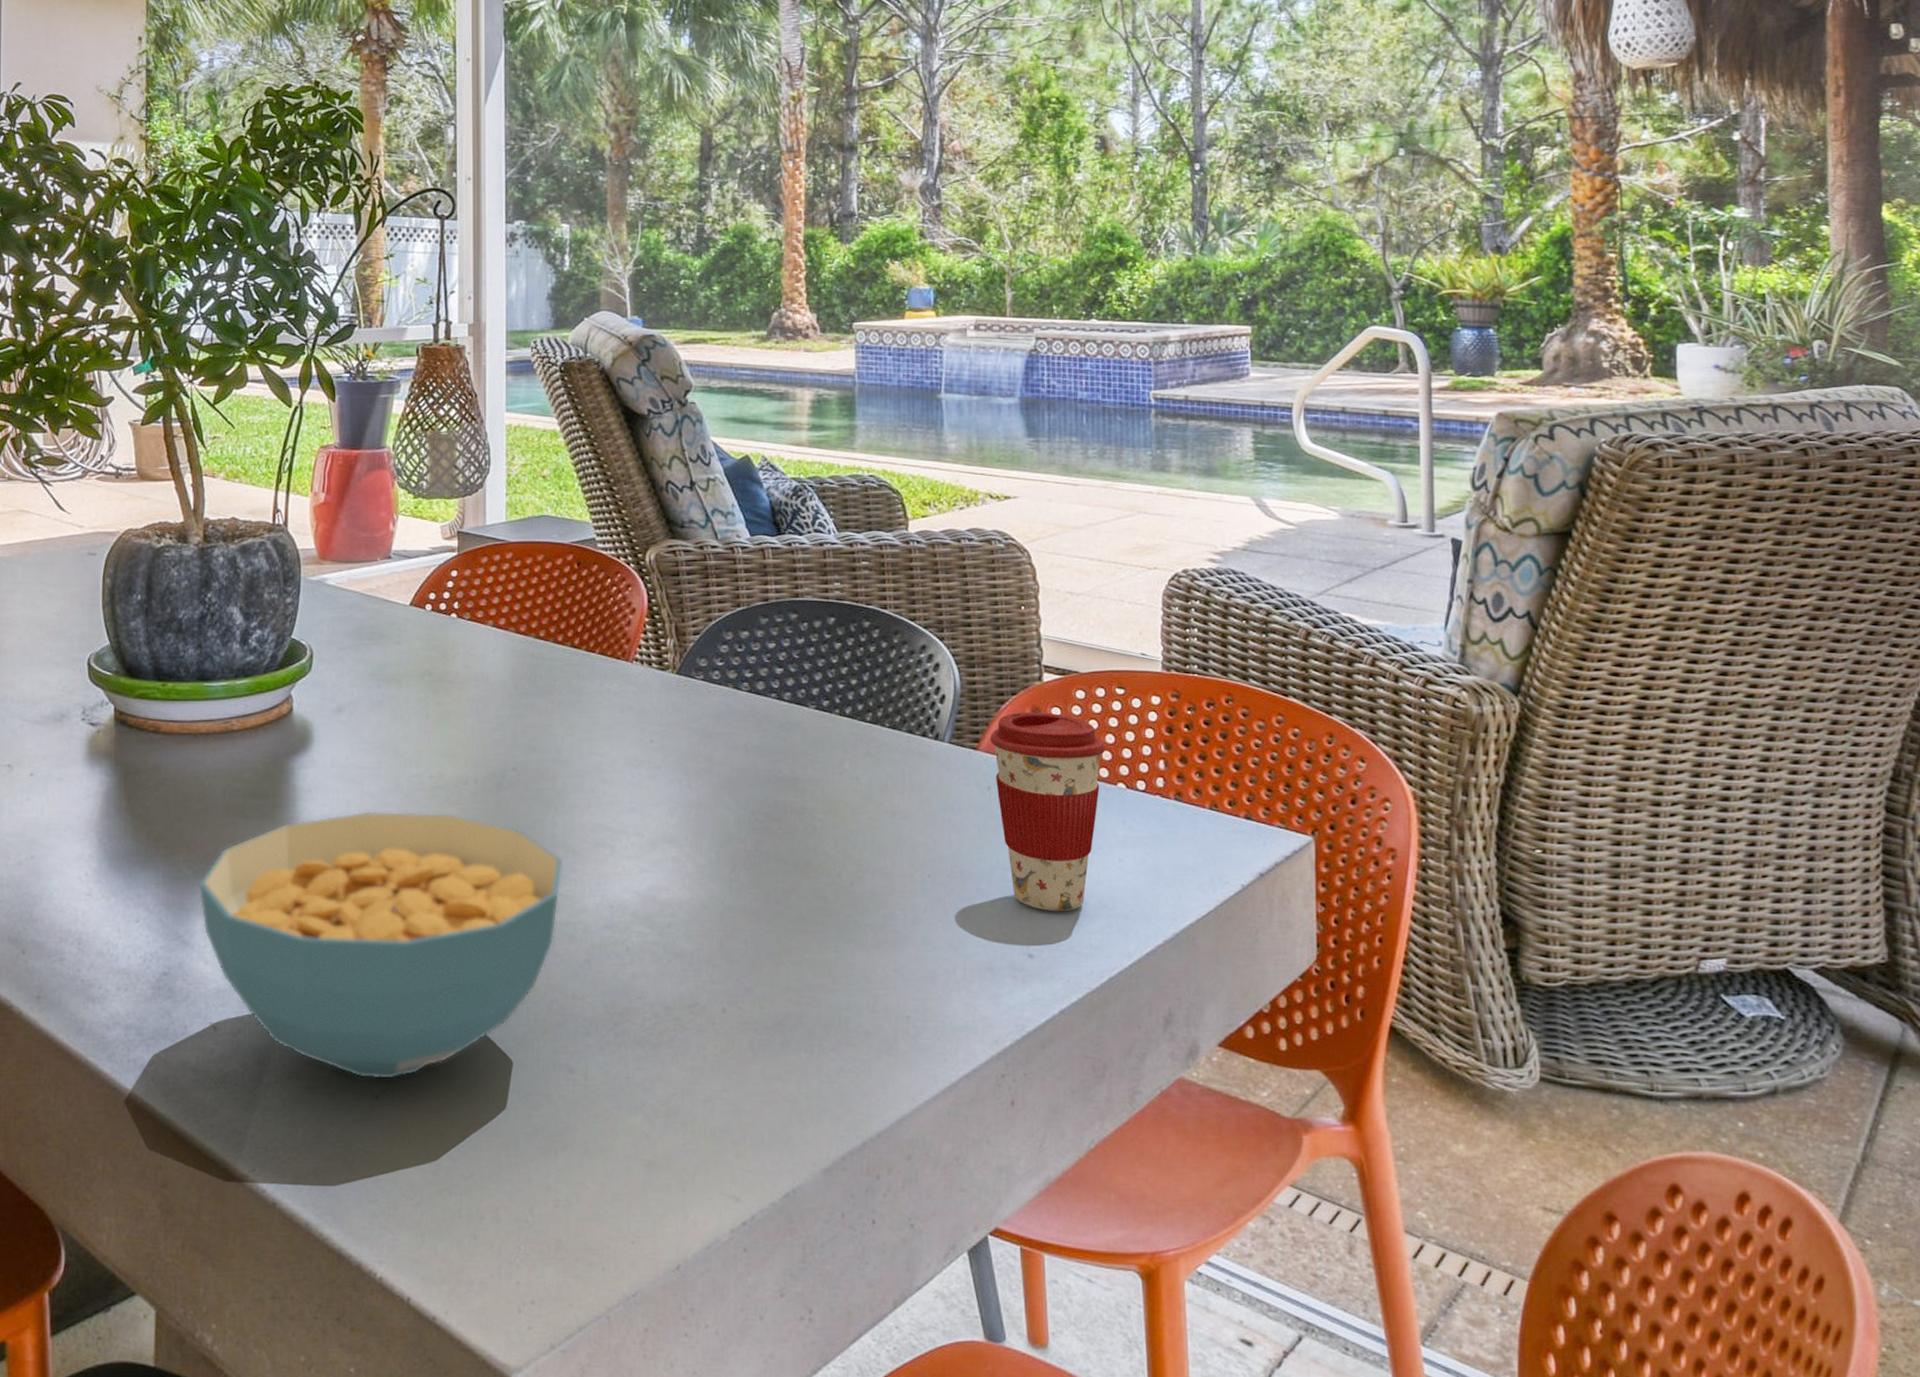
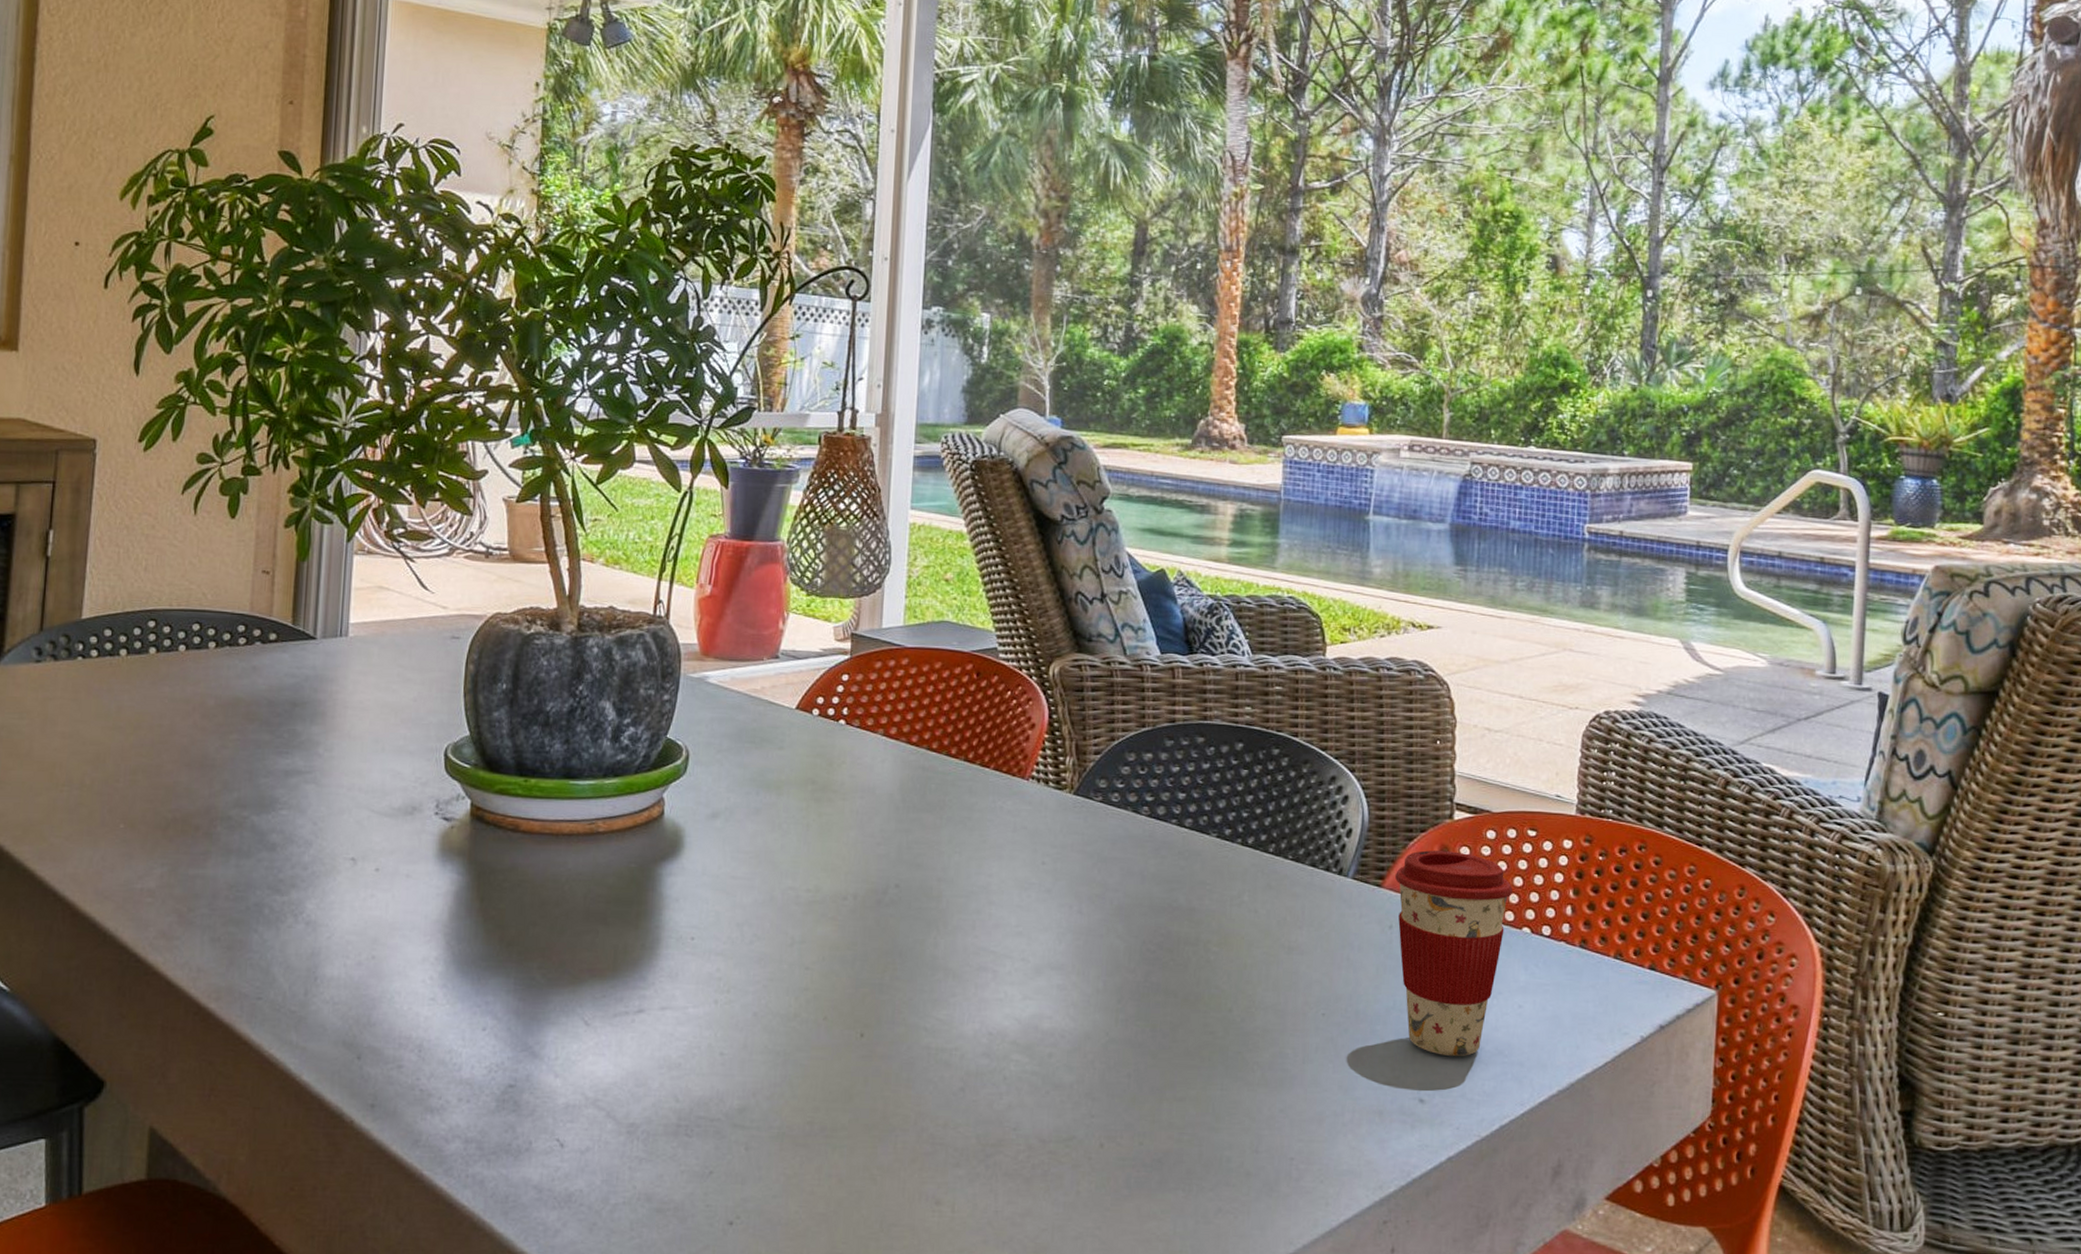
cereal bowl: present [198,811,563,1079] -> none [552,923,943,1204]

